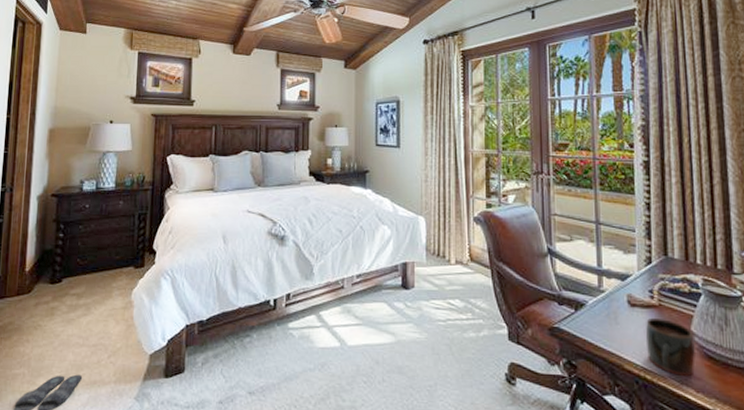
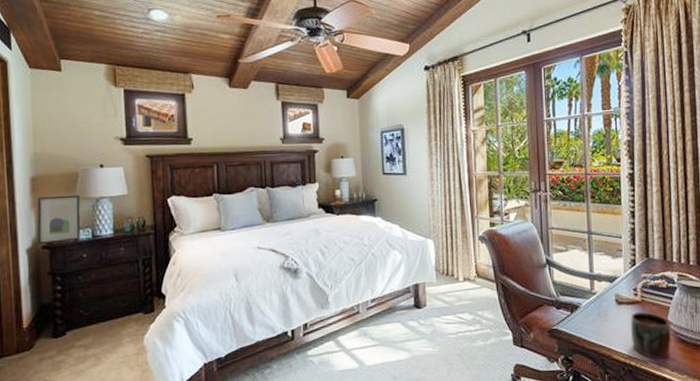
picture frame: none [48,147,90,192] -> present [37,194,81,244]

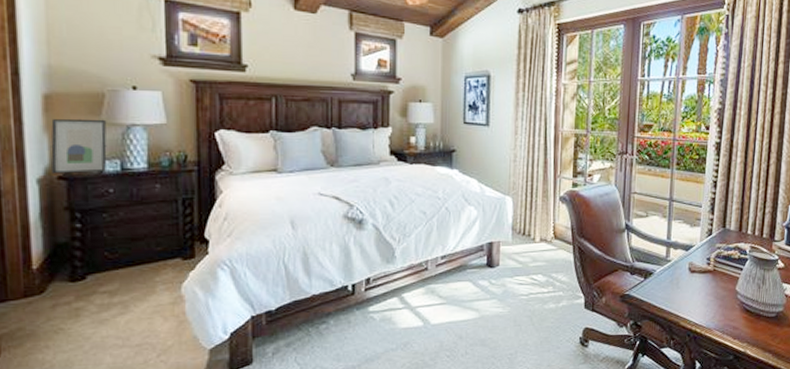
mug: present [630,311,671,359] -> none [699,281,738,327]

